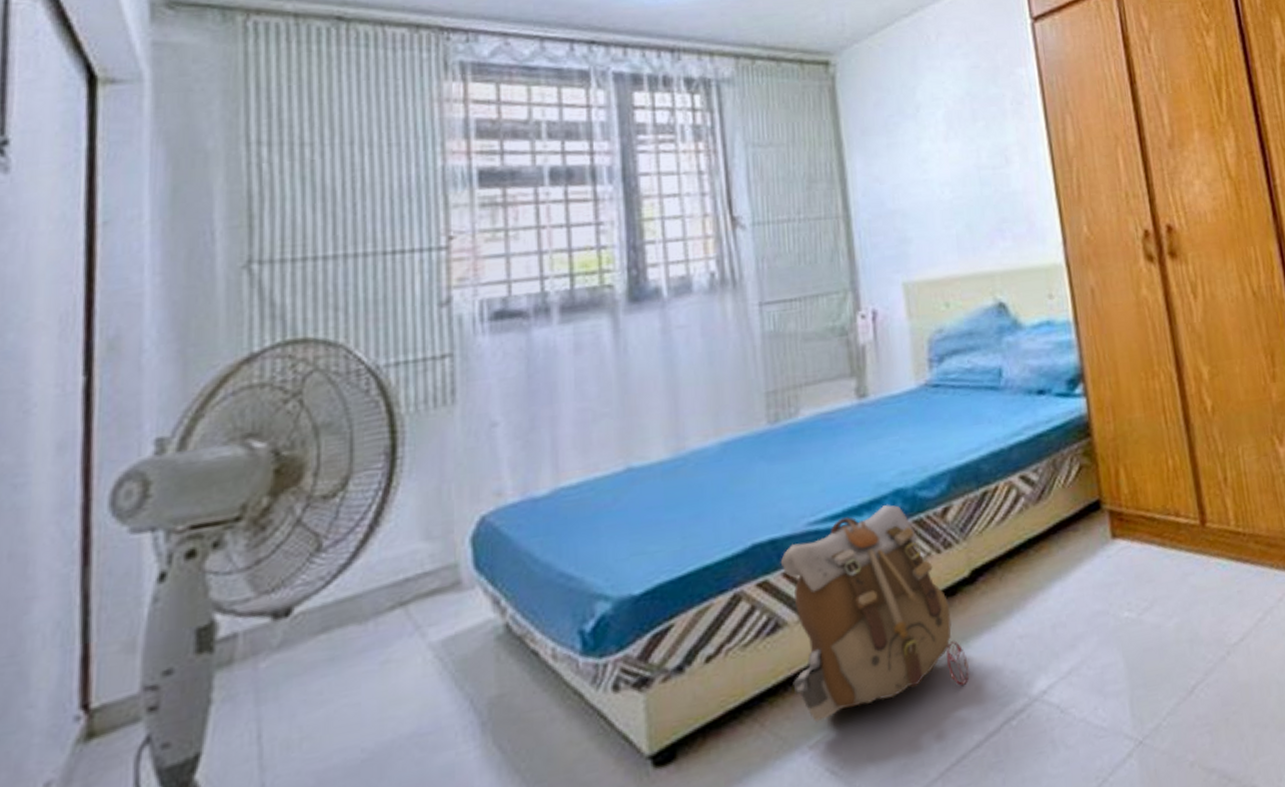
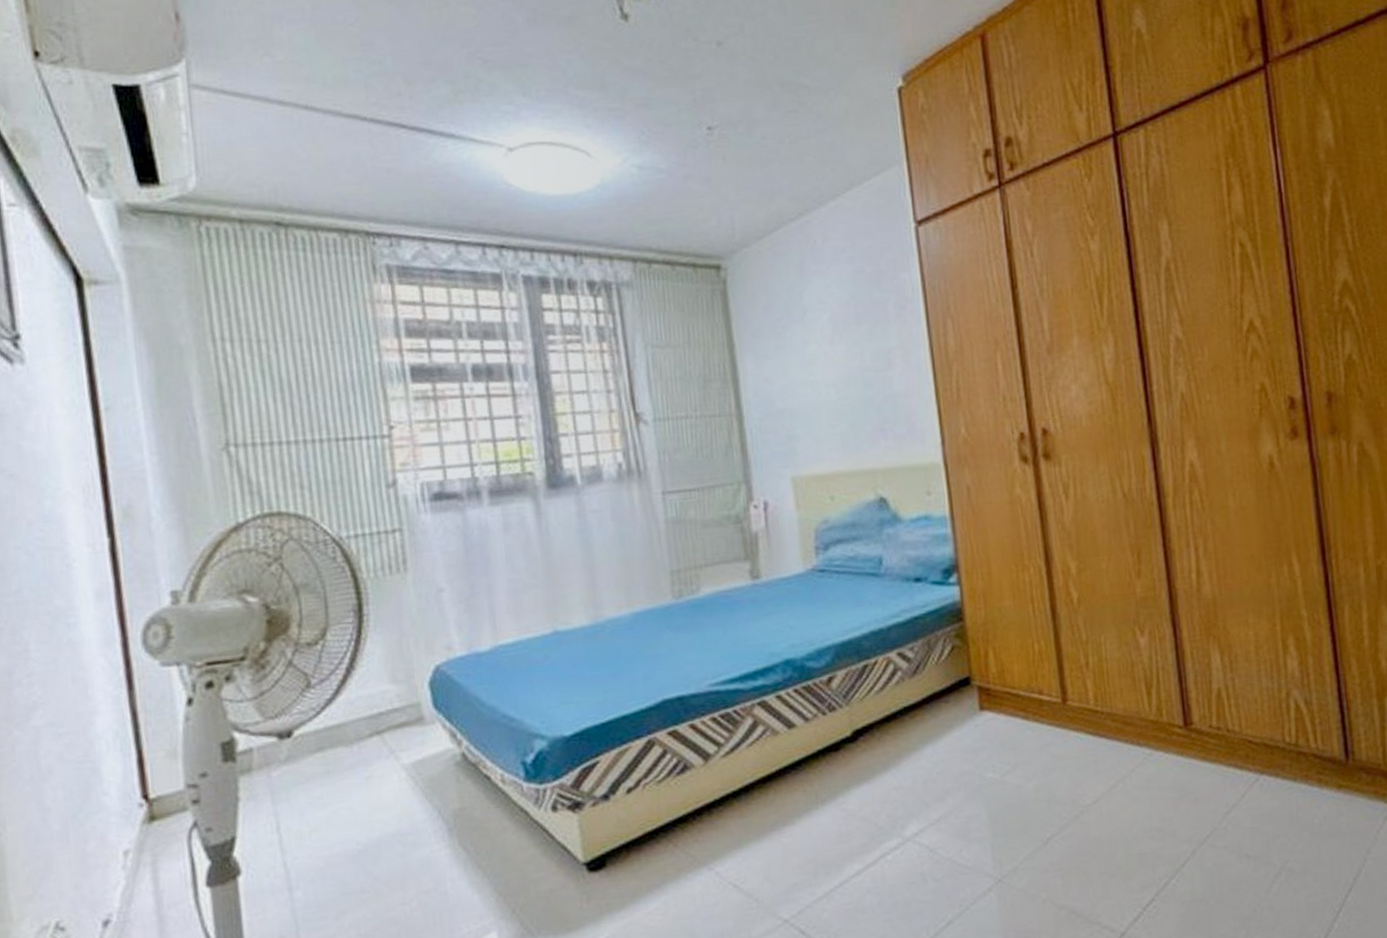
backpack: present [780,505,969,723] -> none [687,672,851,846]

